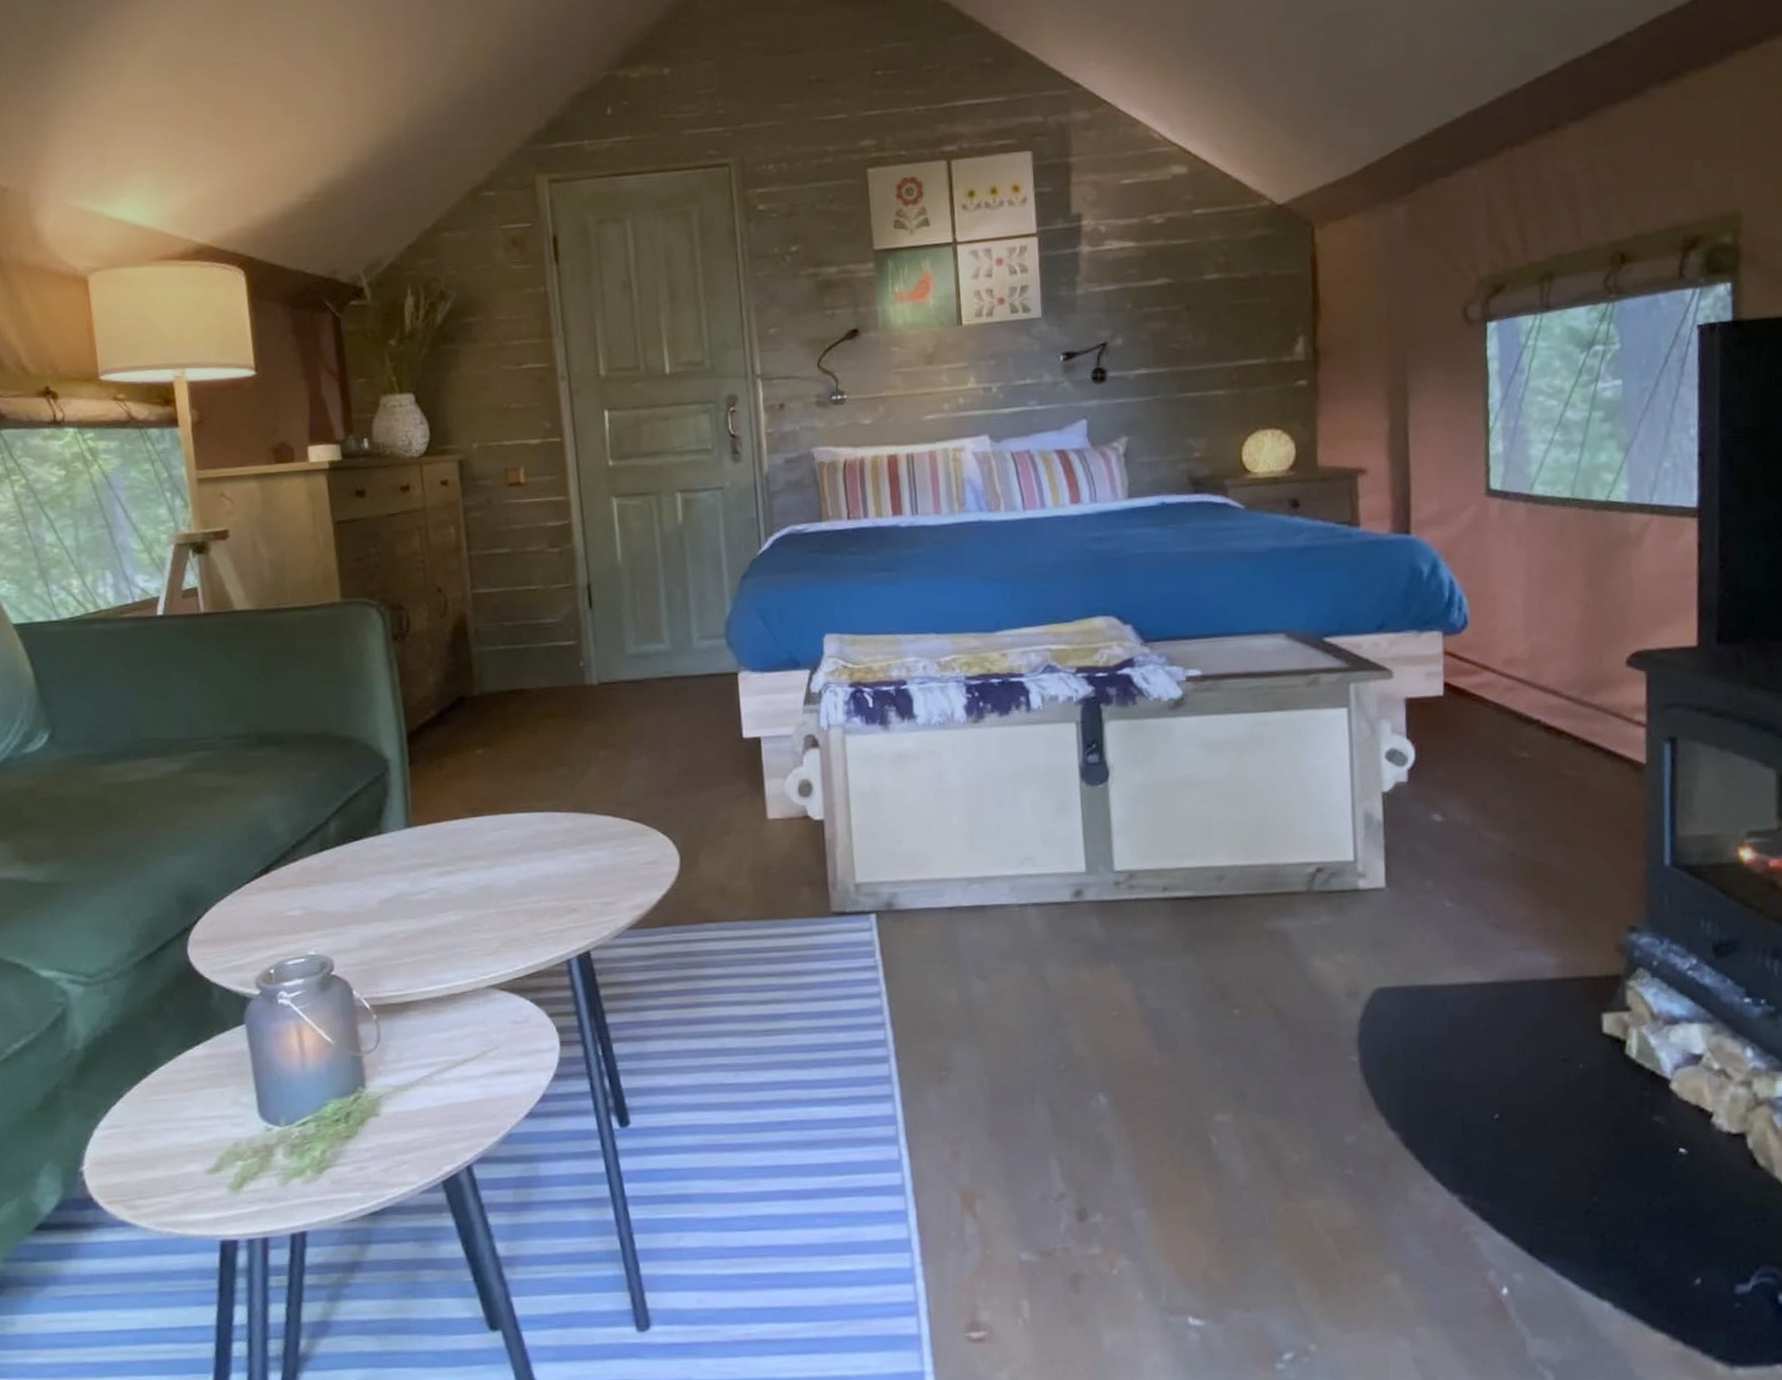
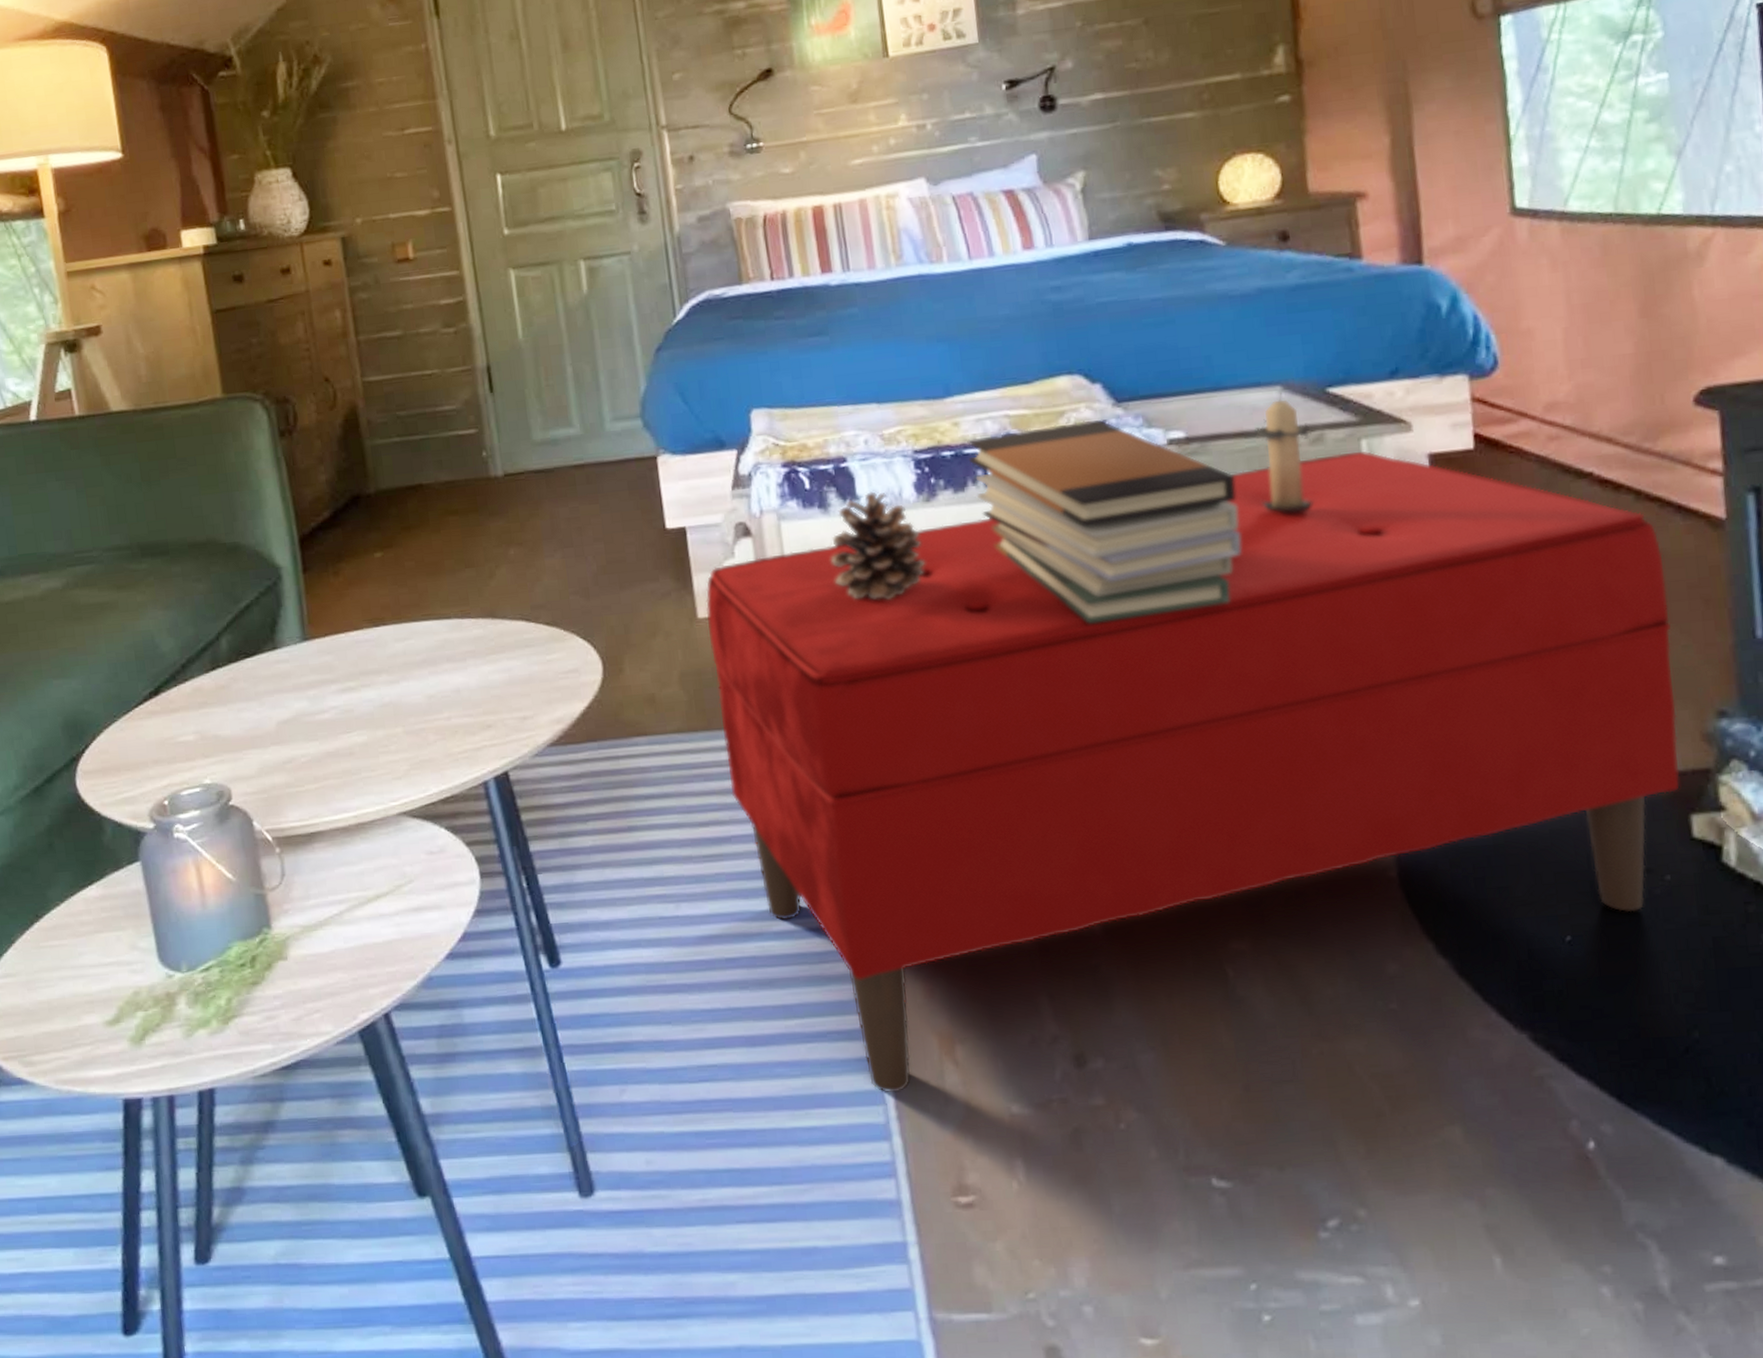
bench: none [775,693,1596,1242] -> present [706,451,1680,1093]
pinecone: none [889,712,972,809] -> present [831,491,926,600]
book stack: none [1013,656,1244,835] -> present [967,419,1242,624]
candle: none [1262,639,1308,745] -> present [1256,392,1315,514]

